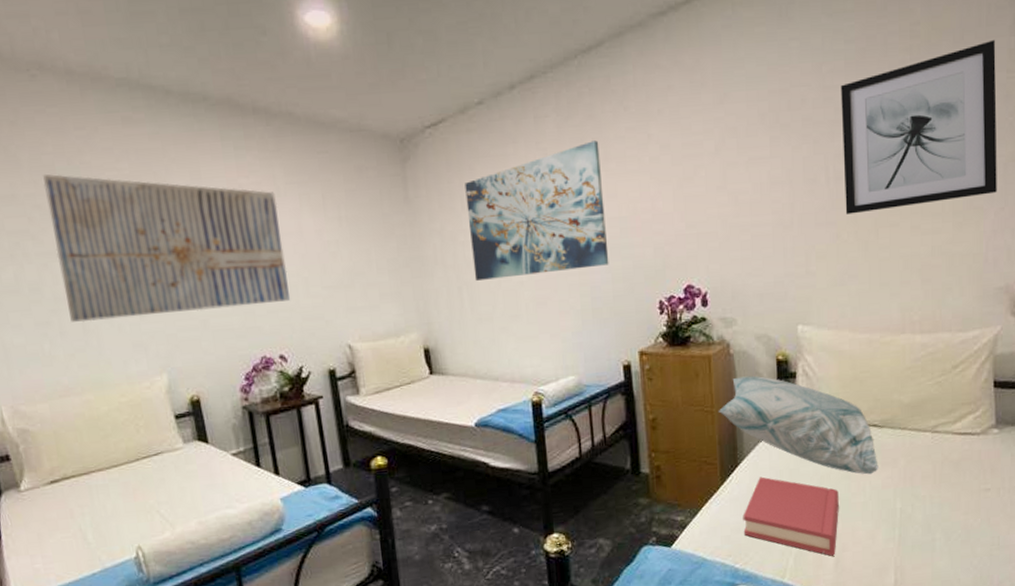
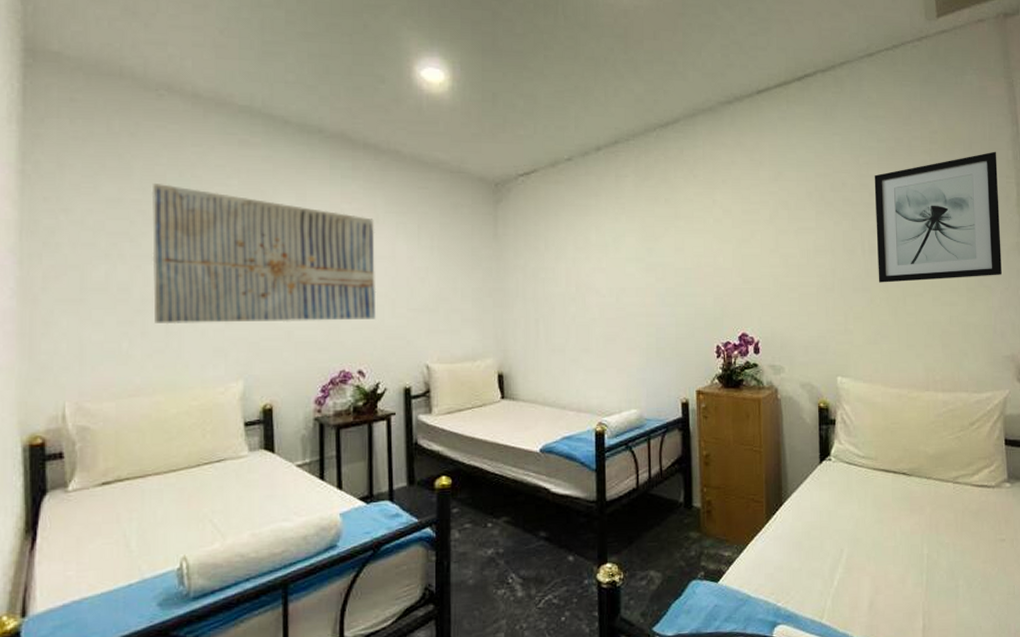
wall art: present [465,140,609,281] -> none [550,201,674,314]
decorative pillow: present [719,376,879,475] -> none [766,420,908,520]
hardback book: present [743,476,839,556] -> none [785,516,873,599]

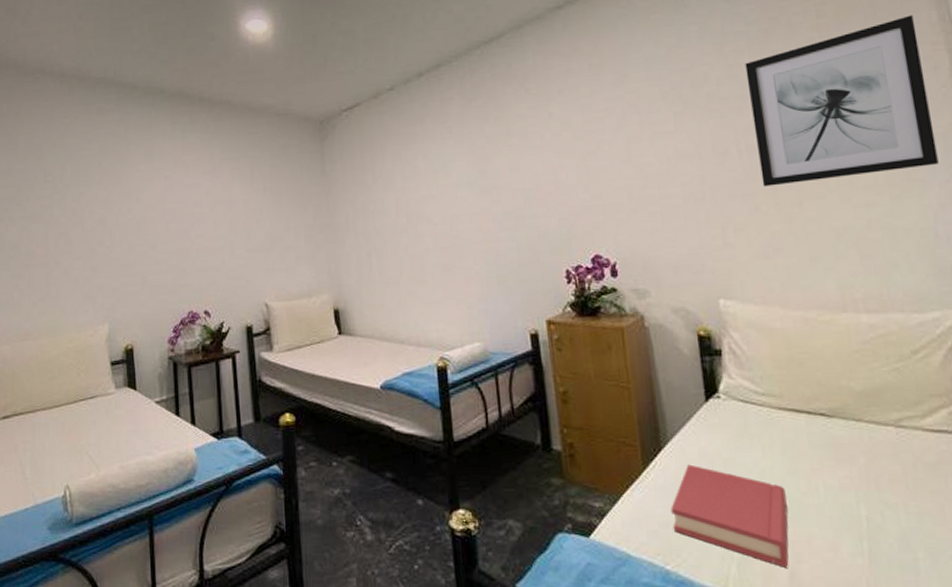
wall art: present [151,184,376,325] -> none [32,153,217,276]
hardback book: none [785,516,873,599] -> present [671,464,789,567]

